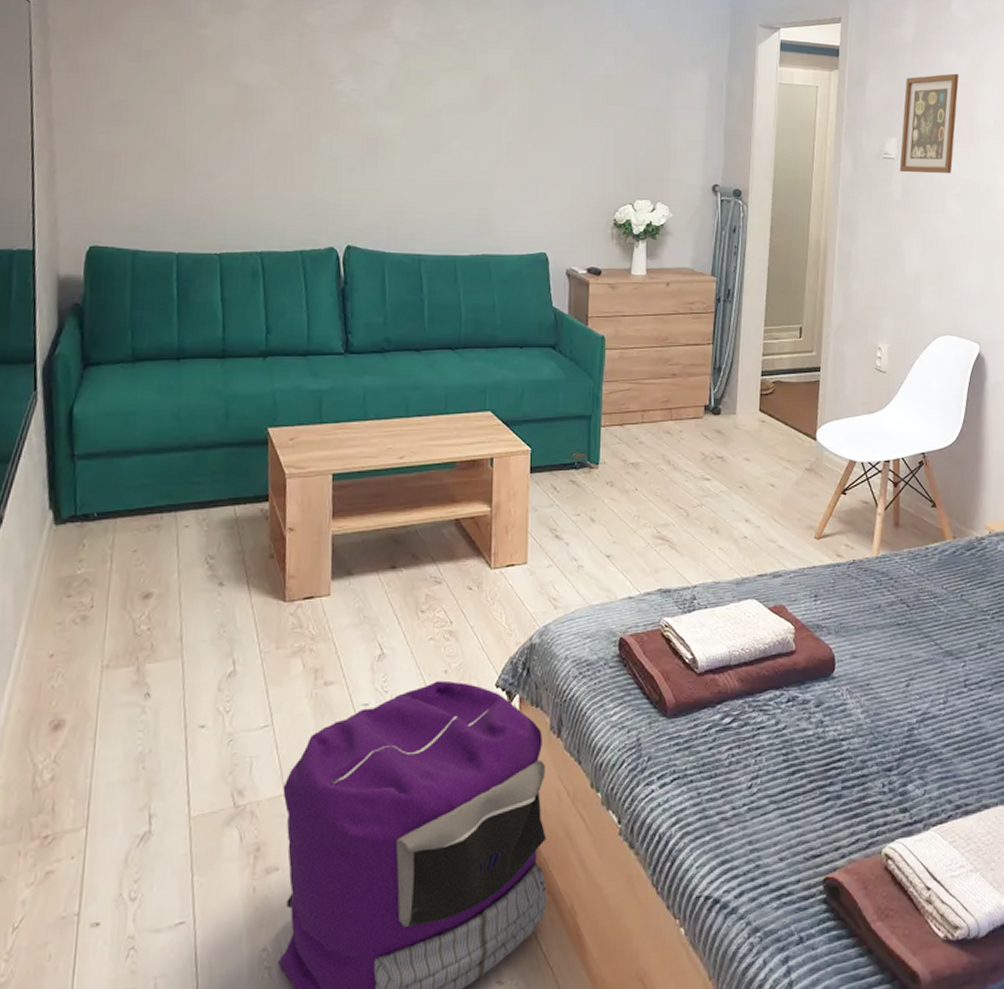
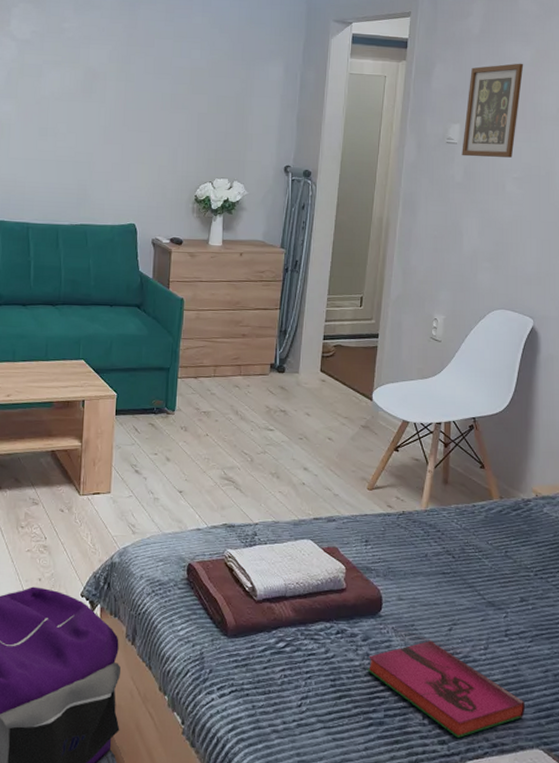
hardback book: none [822,699,989,803] -> present [367,640,526,738]

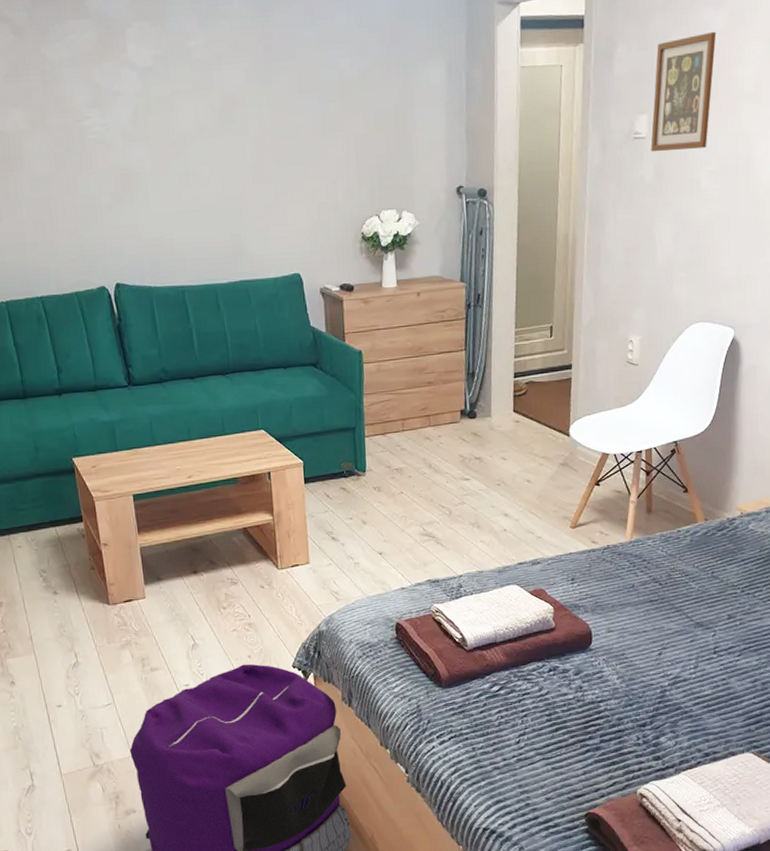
hardback book: present [367,640,526,738] -> none [581,666,736,752]

